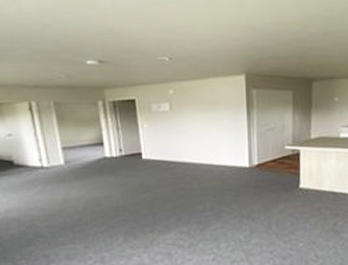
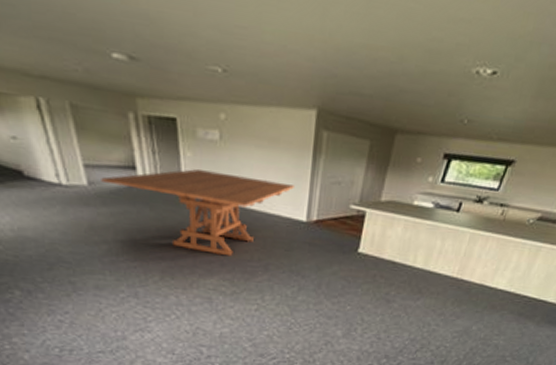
dining table: none [75,136,235,210] -> present [101,169,294,257]

